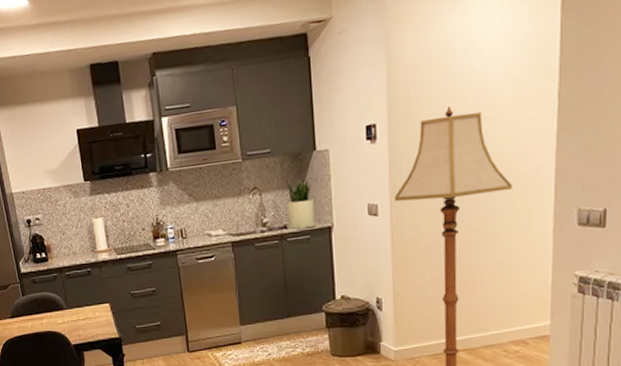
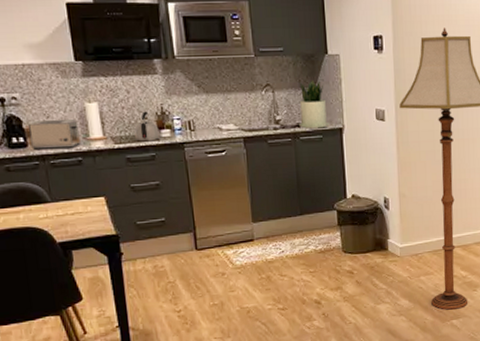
toaster: none [48,234,89,264] -> present [27,119,81,151]
kettle: none [133,223,157,251] -> present [134,111,161,142]

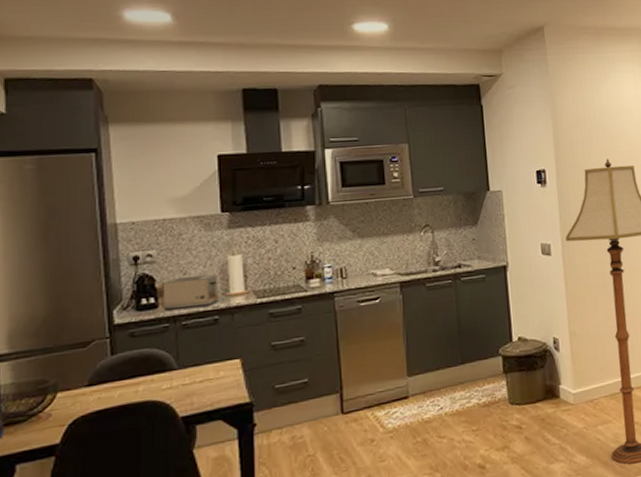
kettle: present [134,111,161,142] -> none [279,261,309,294]
planter: present [298,80,330,129] -> none [459,218,493,269]

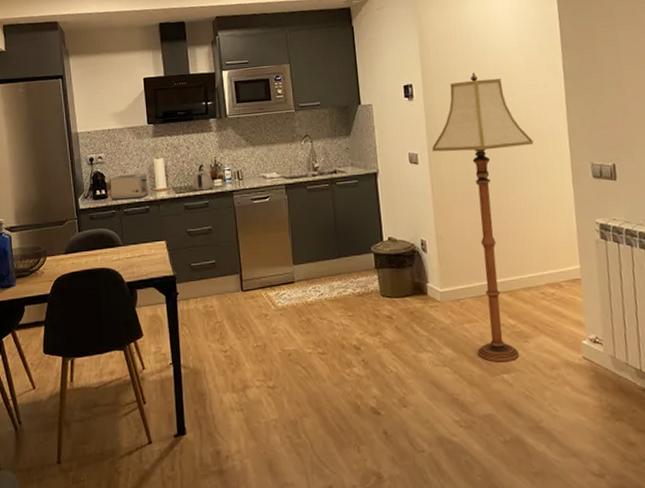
kettle: none [279,261,309,294] -> present [191,164,214,191]

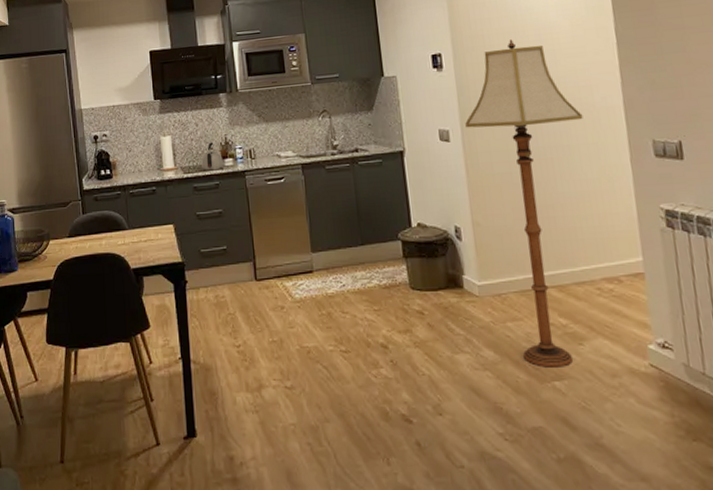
toaster: present [108,173,148,201] -> none [113,152,155,182]

